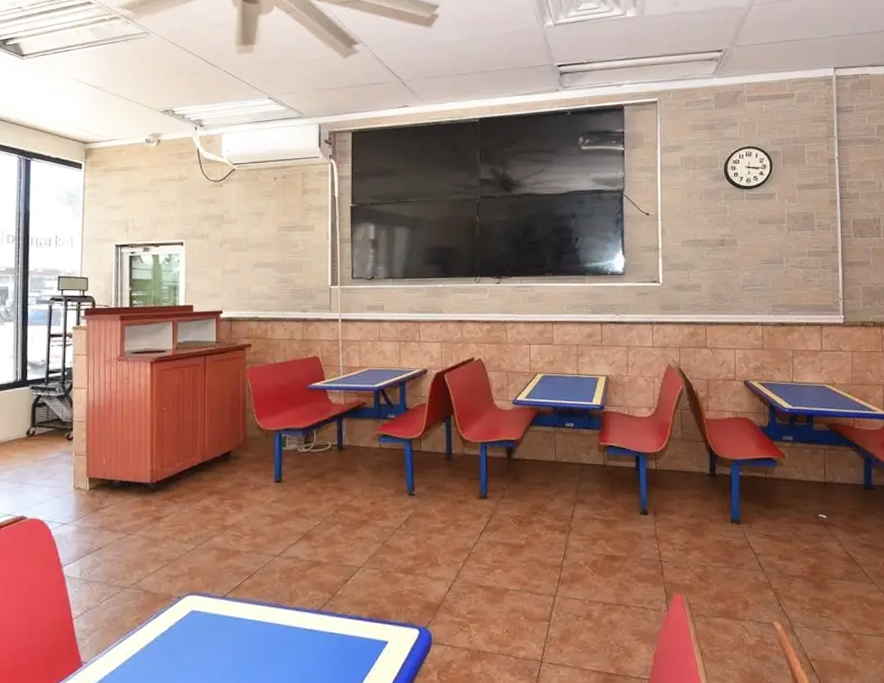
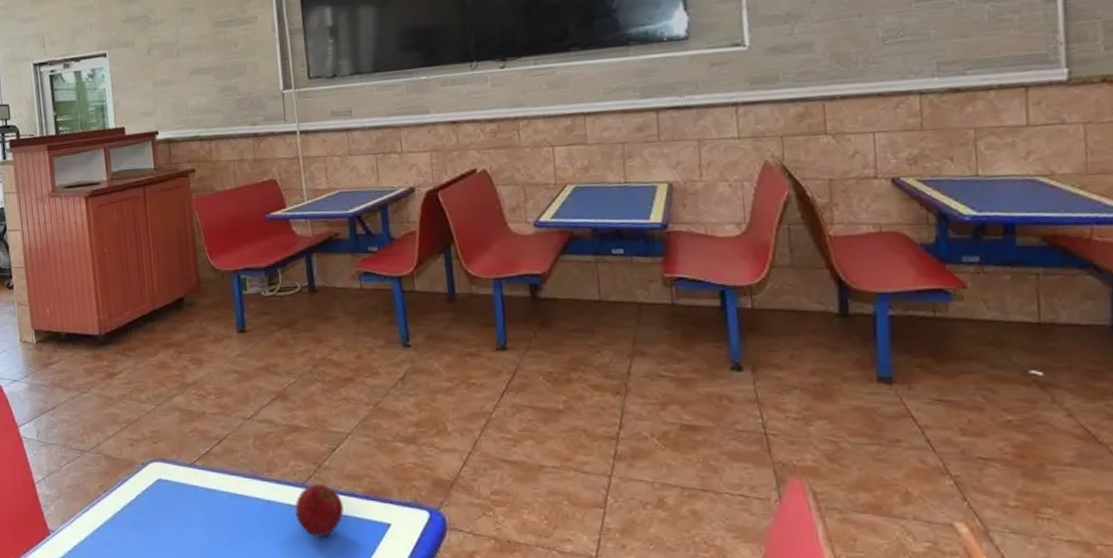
apple: none [310,609,351,655] -> present [295,483,344,537]

